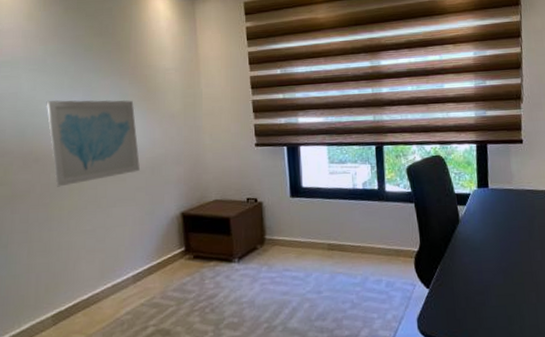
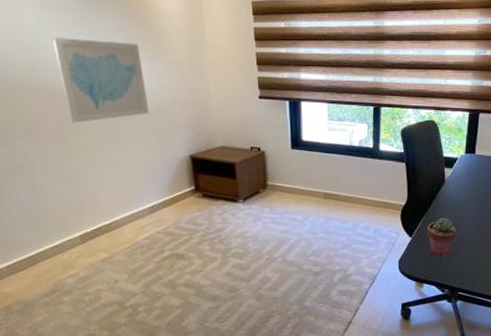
potted succulent: none [445,262,480,310] -> present [427,218,457,257]

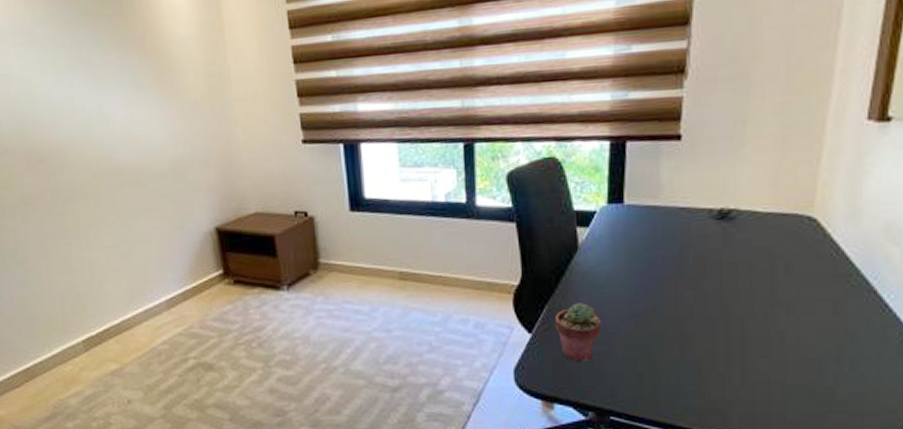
wall art: present [52,38,149,123] -> none [43,81,162,193]

